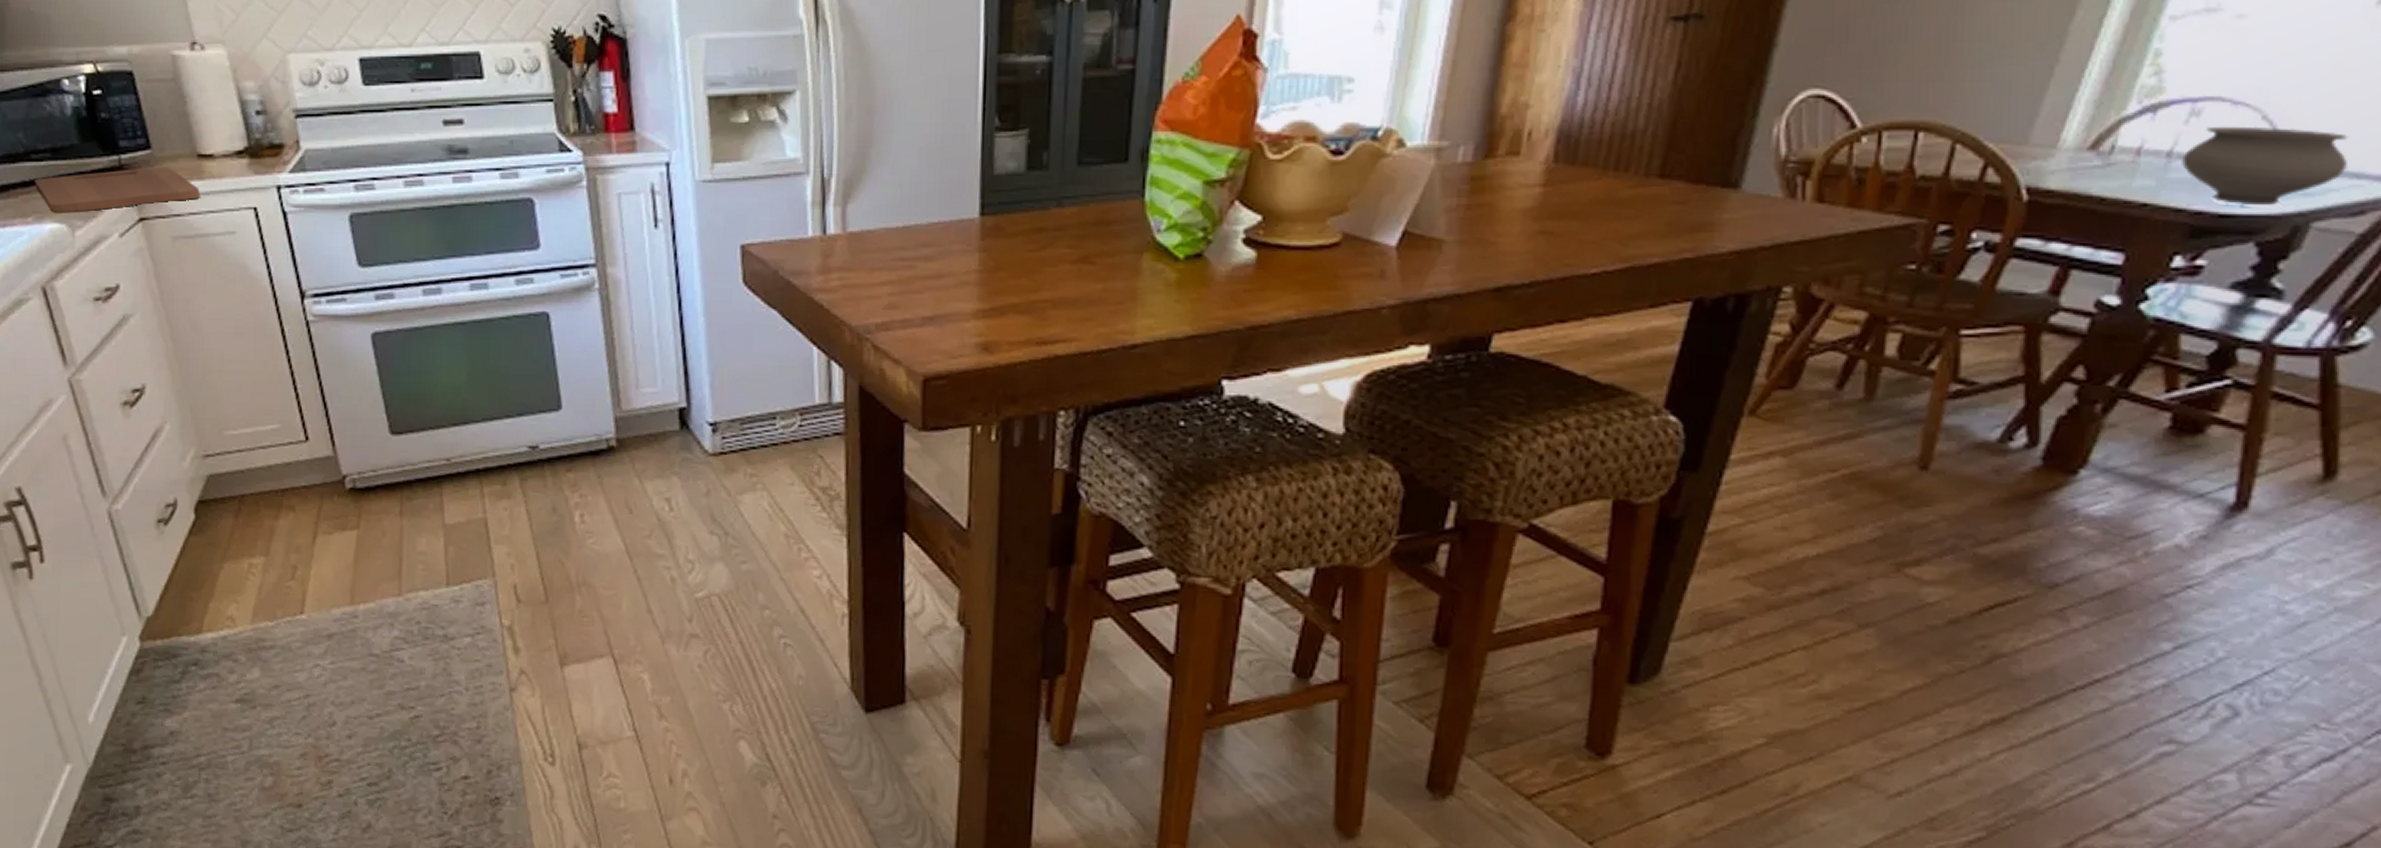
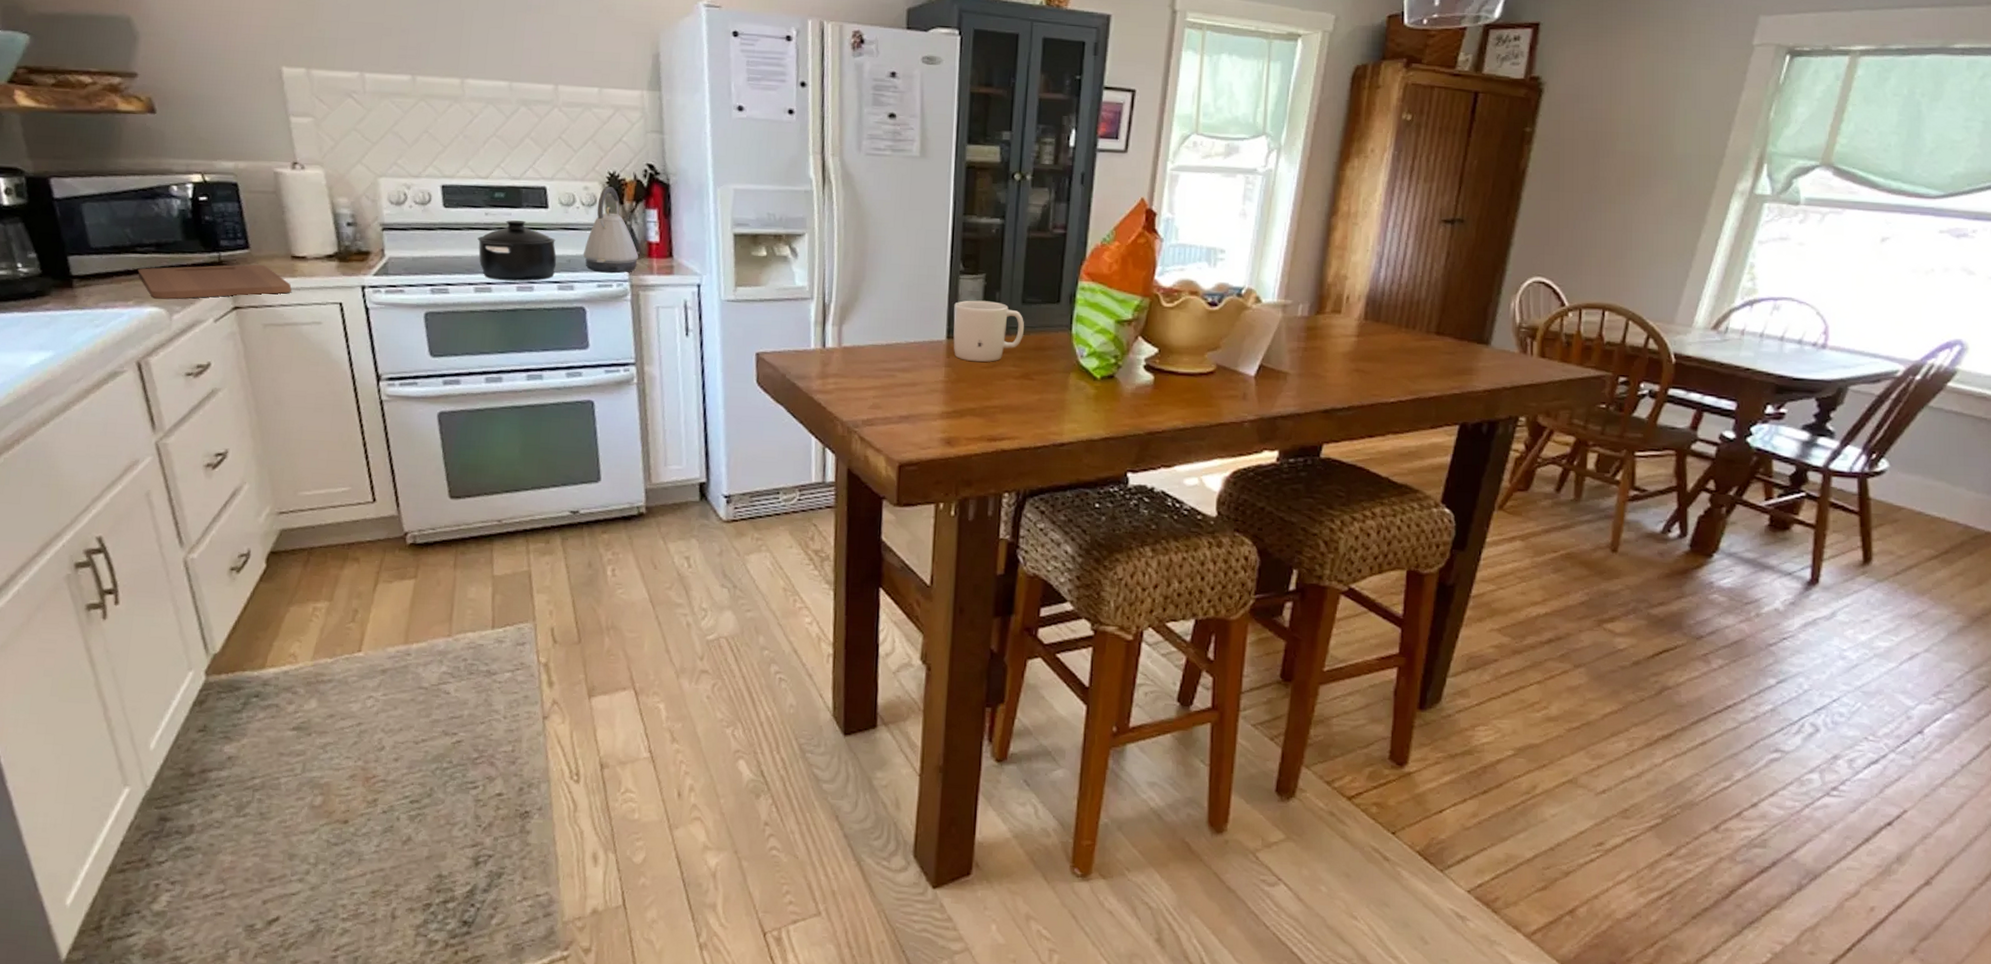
saucepan: none [404,96,497,171] -> present [477,220,557,282]
kettle: none [527,47,593,155] -> present [582,187,638,274]
mug: none [988,164,1082,245] -> present [953,300,1025,363]
bowl: present [2182,126,2348,207] -> none [1769,317,1868,374]

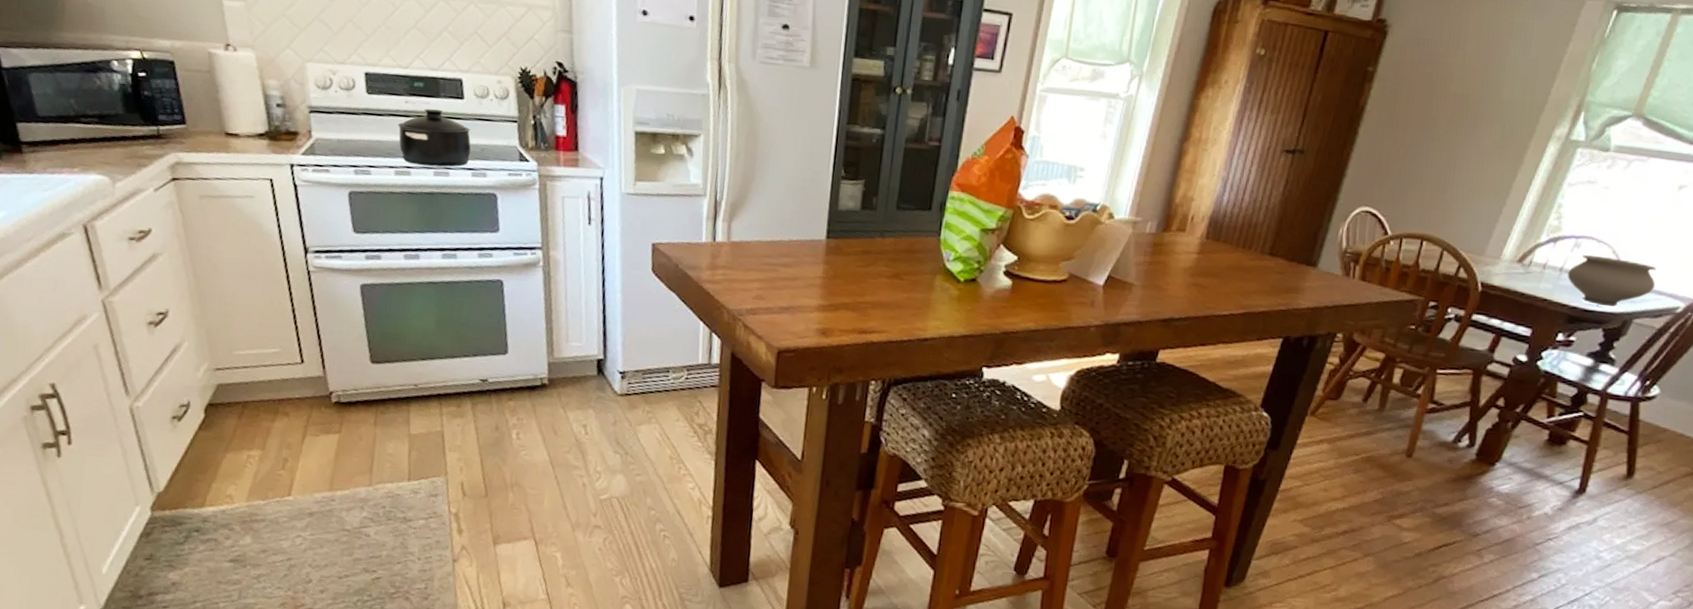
cutting board: present [137,264,292,300] -> none [82,137,226,169]
kettle: present [582,187,638,274] -> none [495,81,547,164]
mug: present [953,300,1025,363] -> none [832,204,898,262]
bowl: none [1769,317,1868,374] -> present [1567,254,1657,307]

